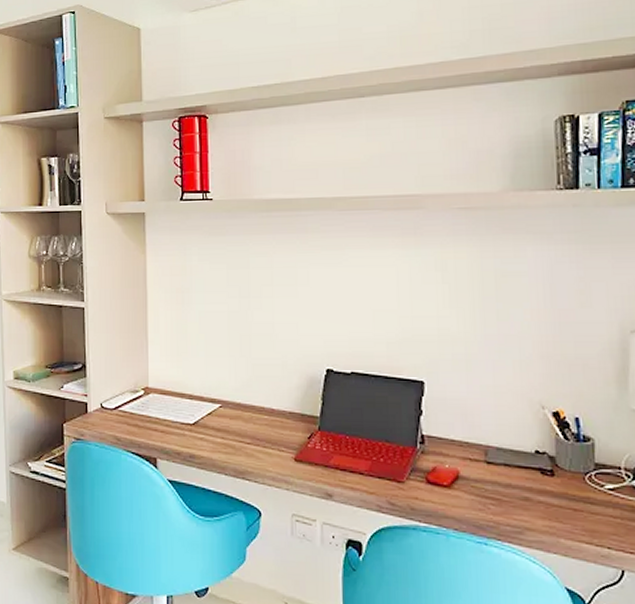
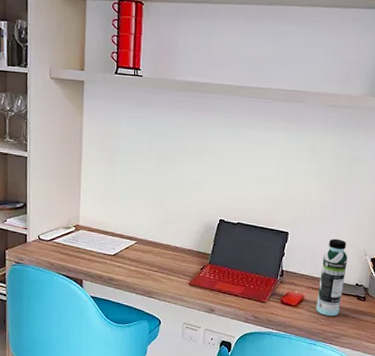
water bottle: none [479,386,517,500] -> present [316,238,348,316]

